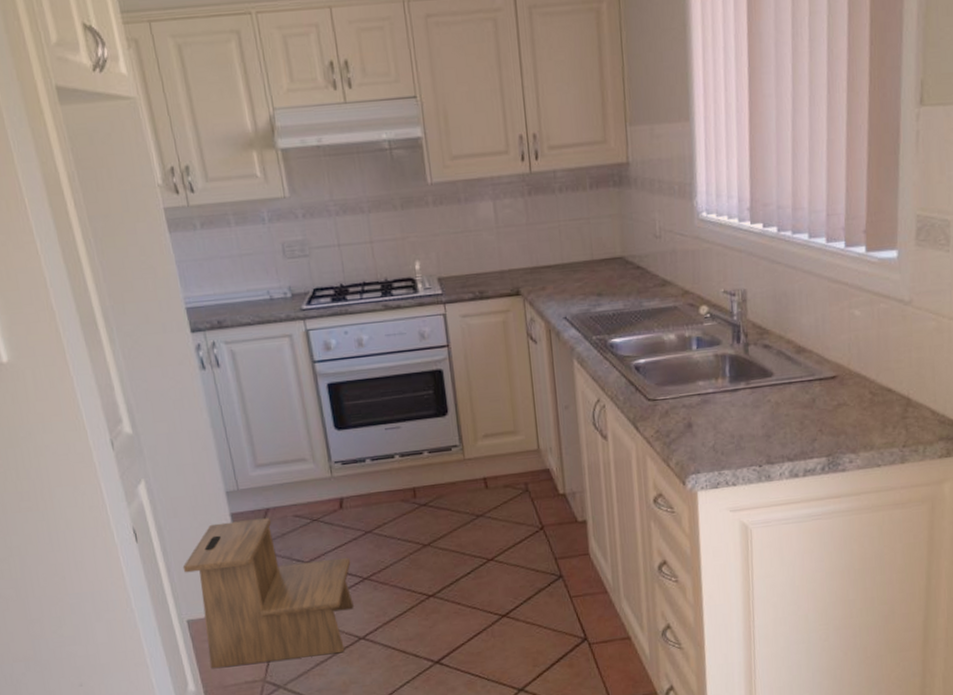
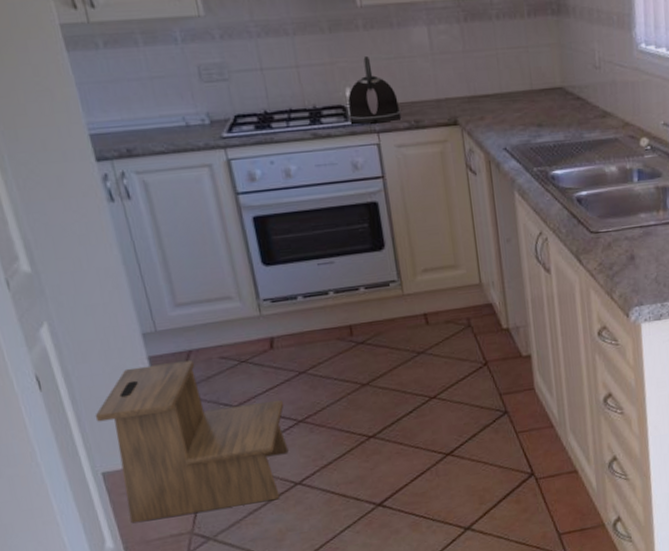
kettle: none [416,230,467,296] -> present [347,55,402,125]

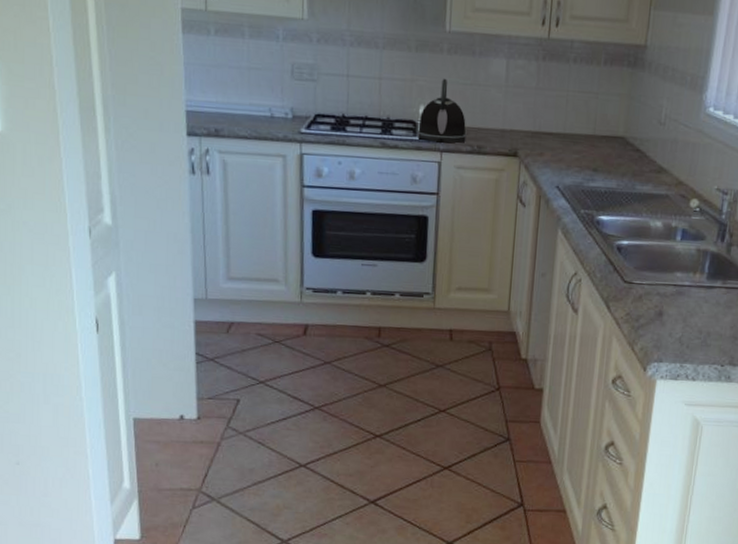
step stool: present [95,360,289,524] -> none [138,328,305,477]

